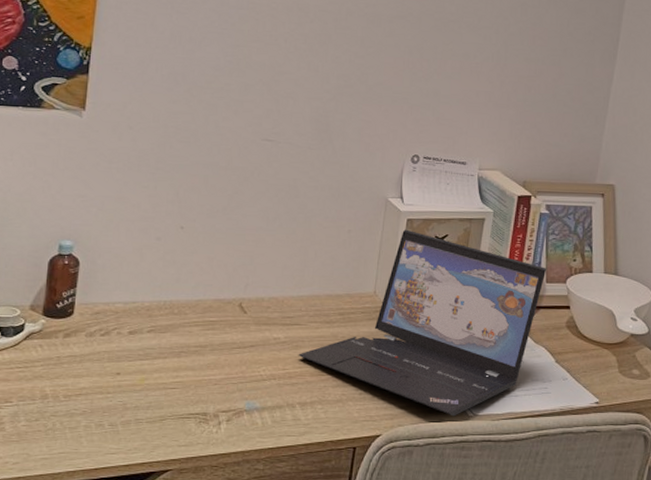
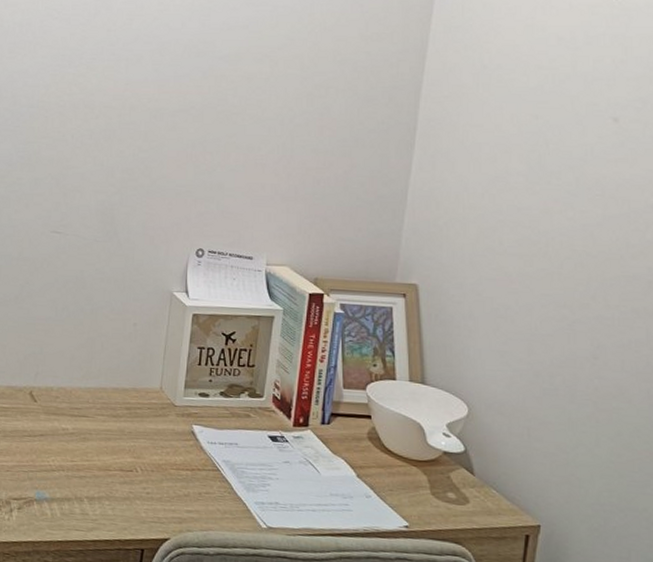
laptop: present [298,229,547,417] -> none [86,324,344,527]

